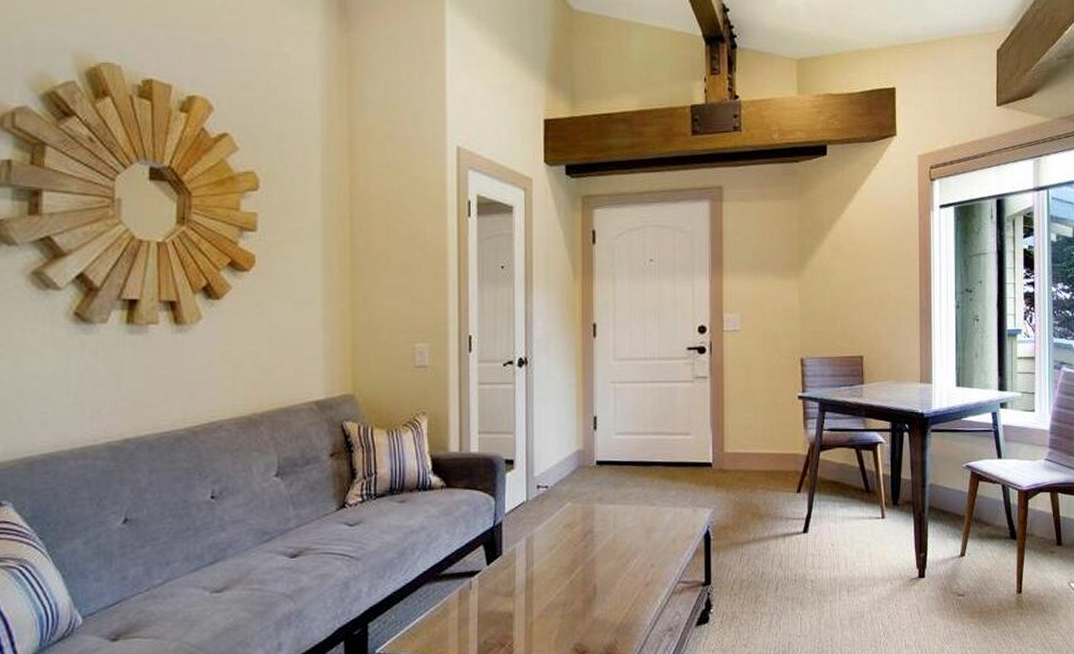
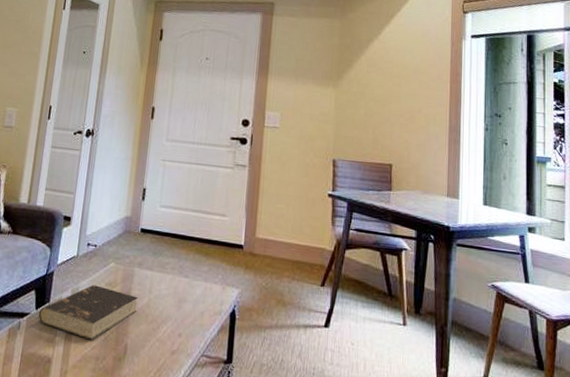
book: none [491,529,603,587] -> present [38,285,139,340]

